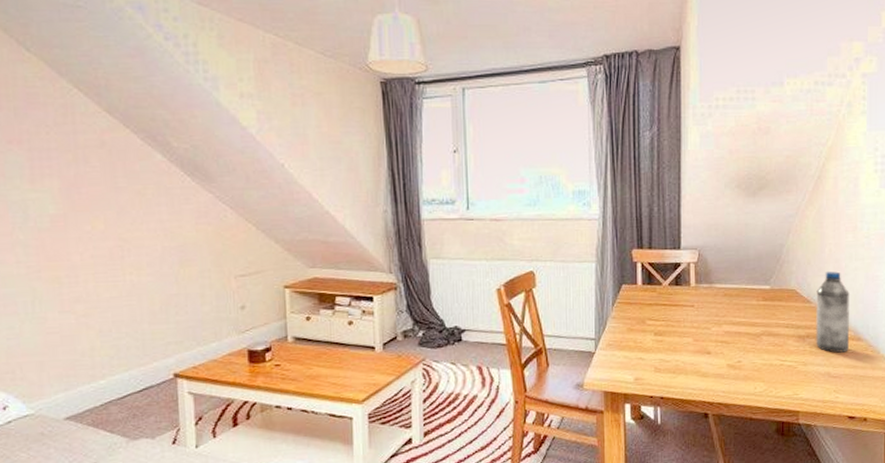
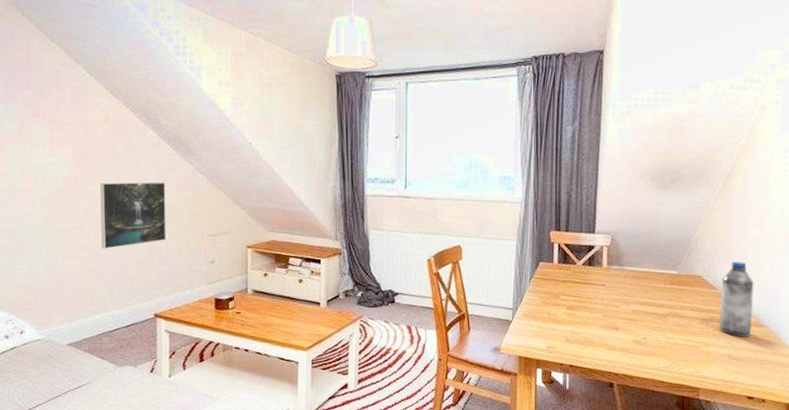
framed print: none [97,215,185,300] -> present [100,182,167,249]

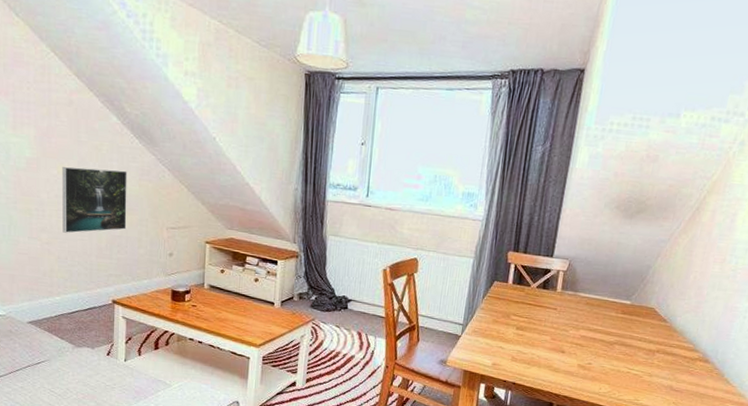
water bottle: present [719,262,754,337] -> none [664,296,706,371]

